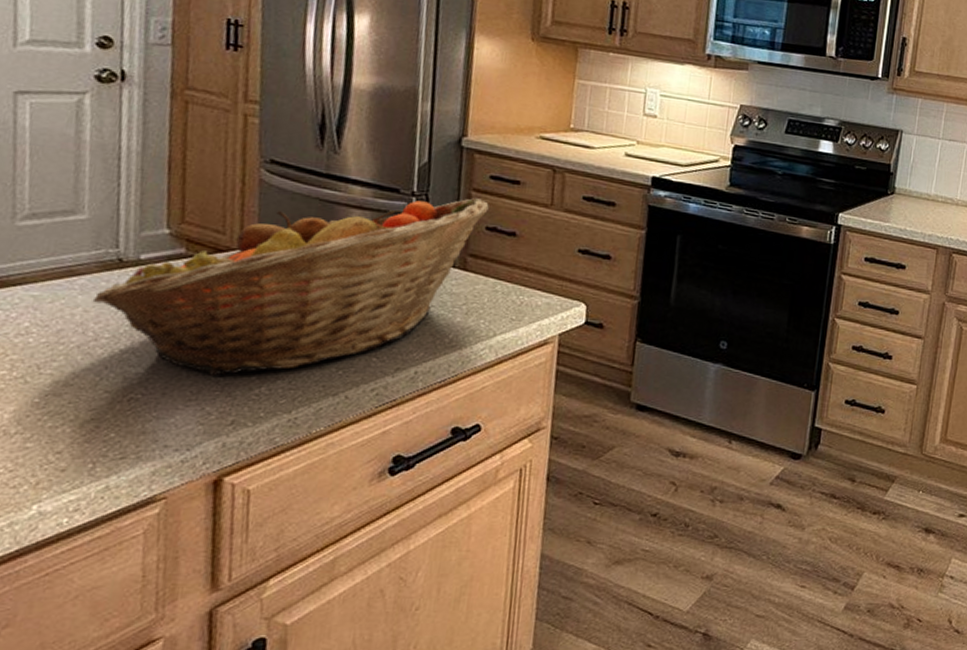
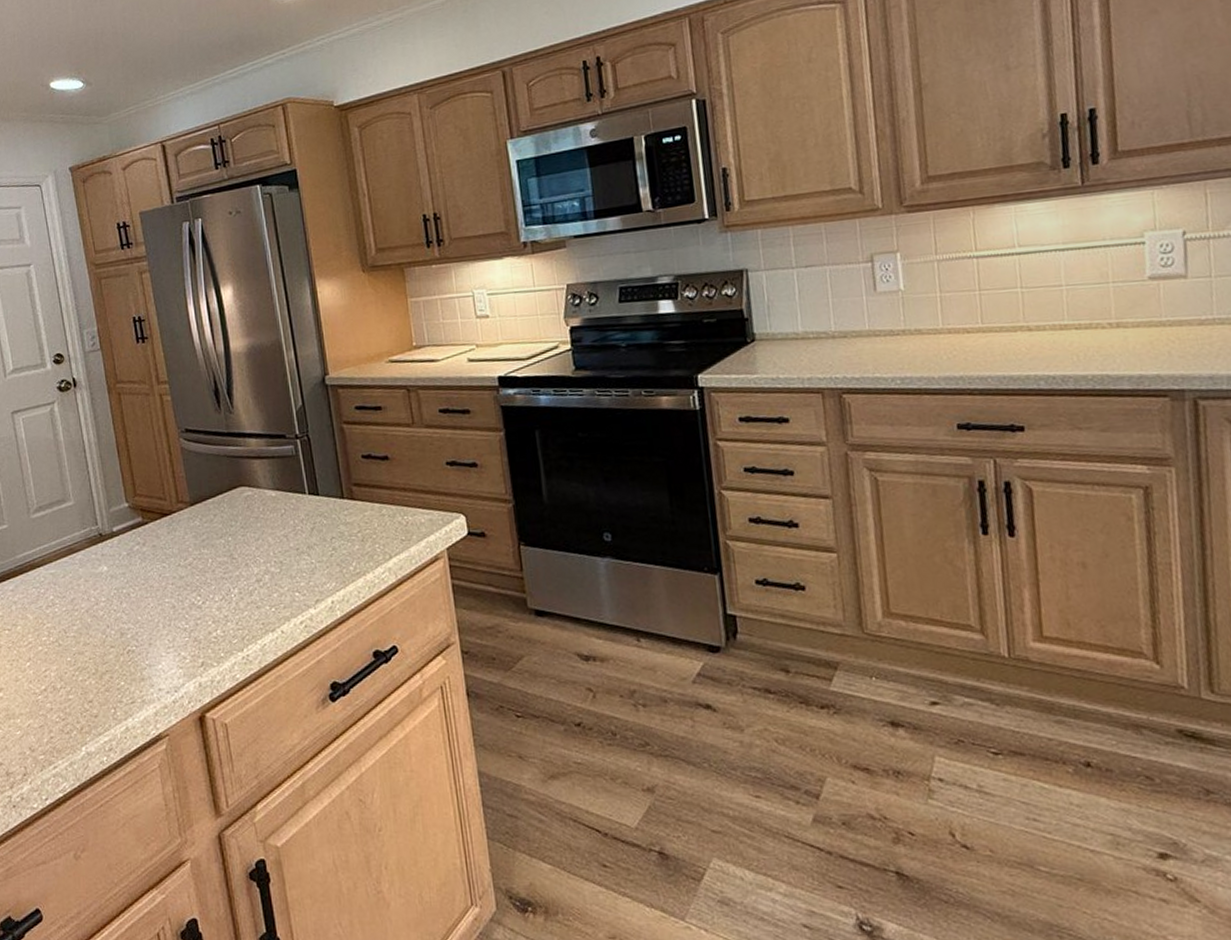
fruit basket: present [92,197,489,376] -> none [89,429,360,625]

